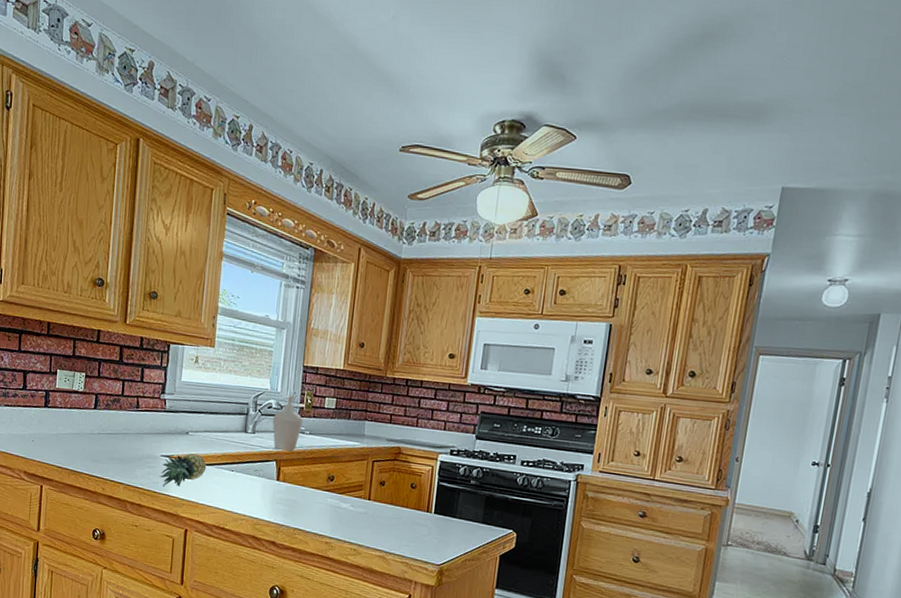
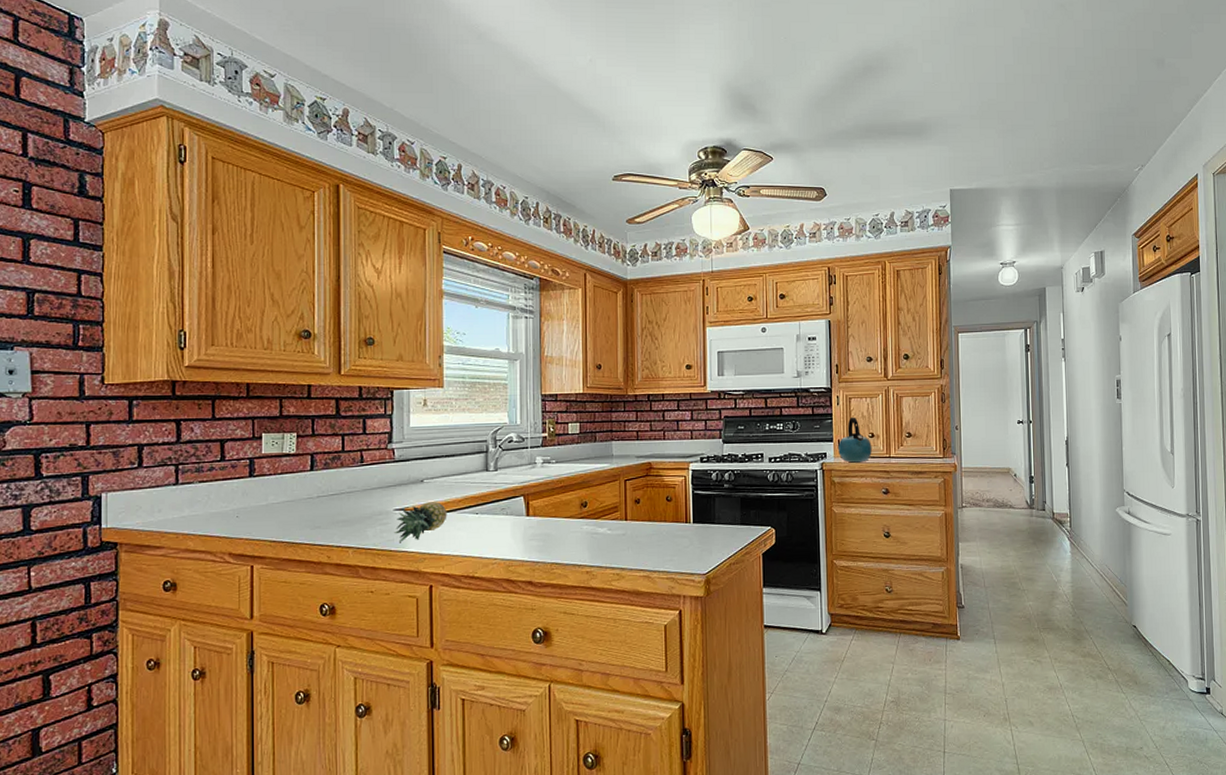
soap bottle: present [272,395,303,451] -> none [515,426,547,483]
kettle: none [597,431,636,481] -> present [838,417,873,463]

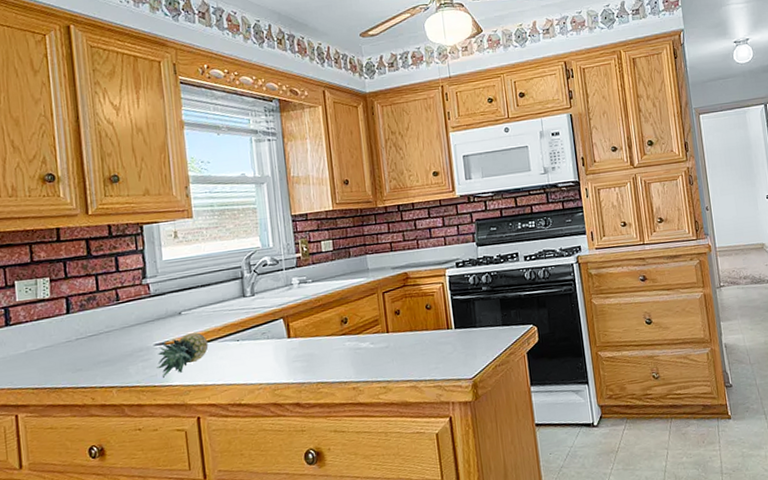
kettle: present [838,417,873,463] -> none [591,207,626,253]

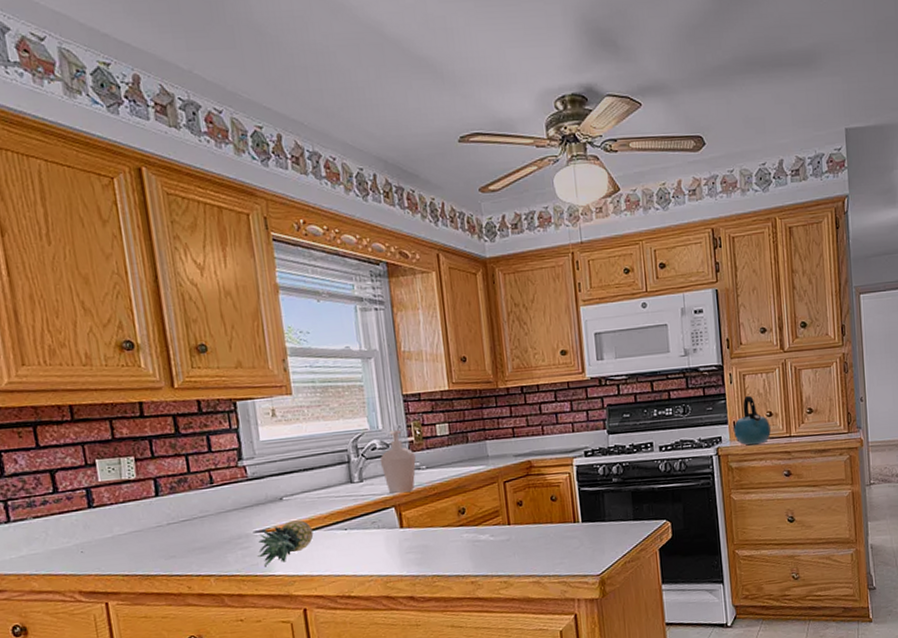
soap bottle: none [270,247,303,306] -> present [379,430,416,493]
kettle: none [591,207,626,253] -> present [734,395,772,446]

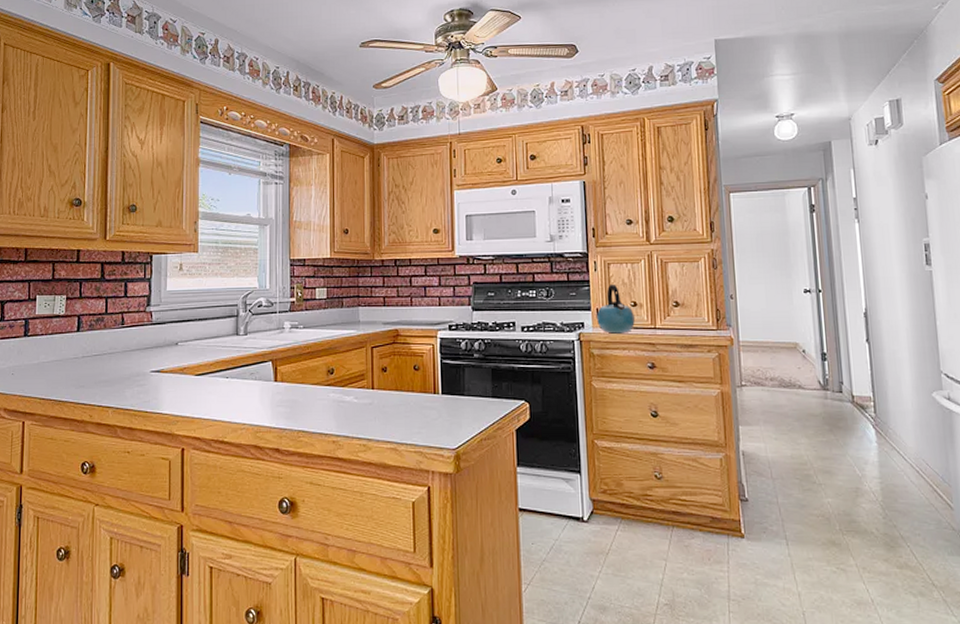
fruit: present [257,520,314,566] -> none [150,365,199,404]
soap bottle: present [379,430,416,493] -> none [264,290,295,348]

